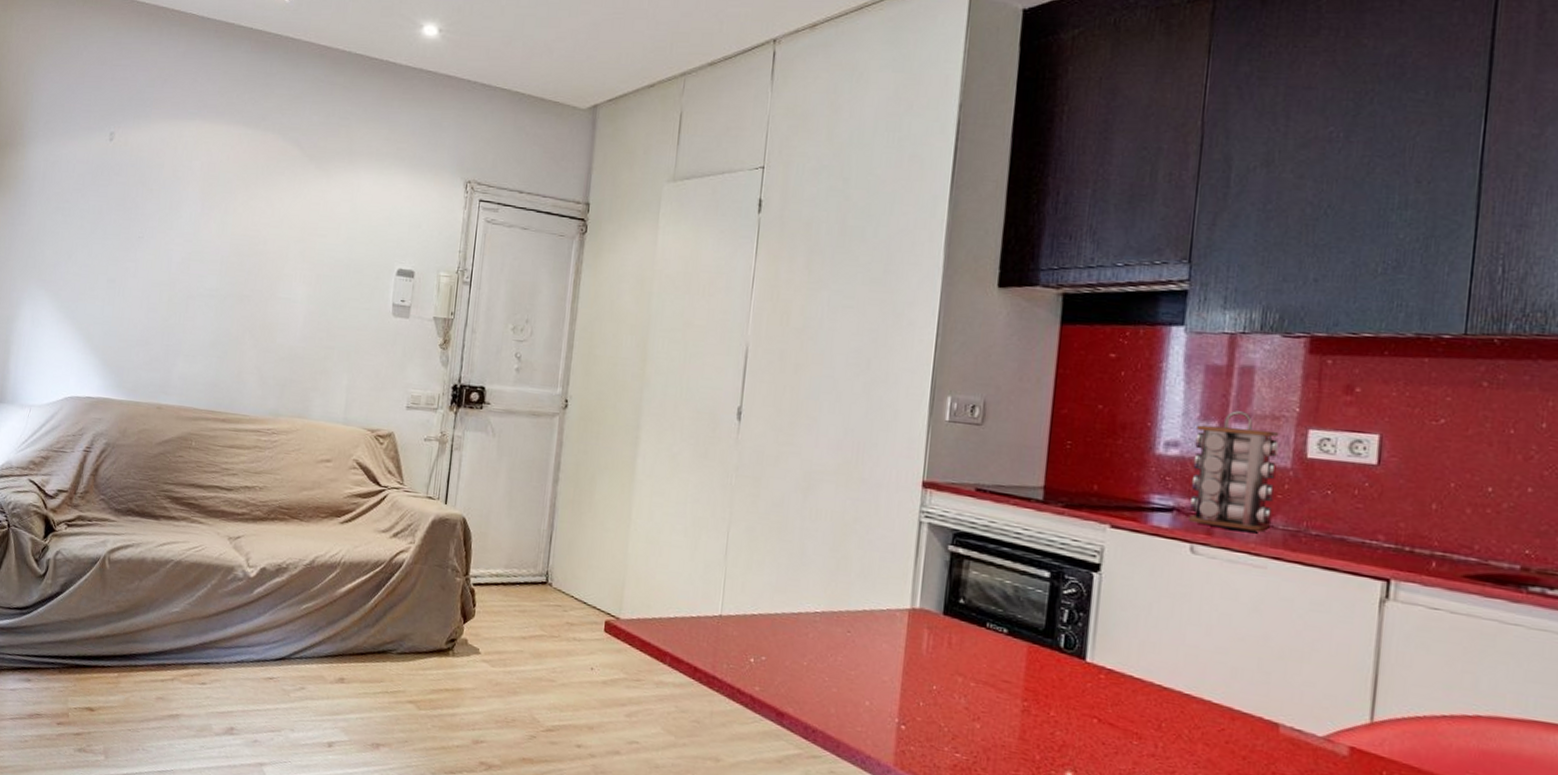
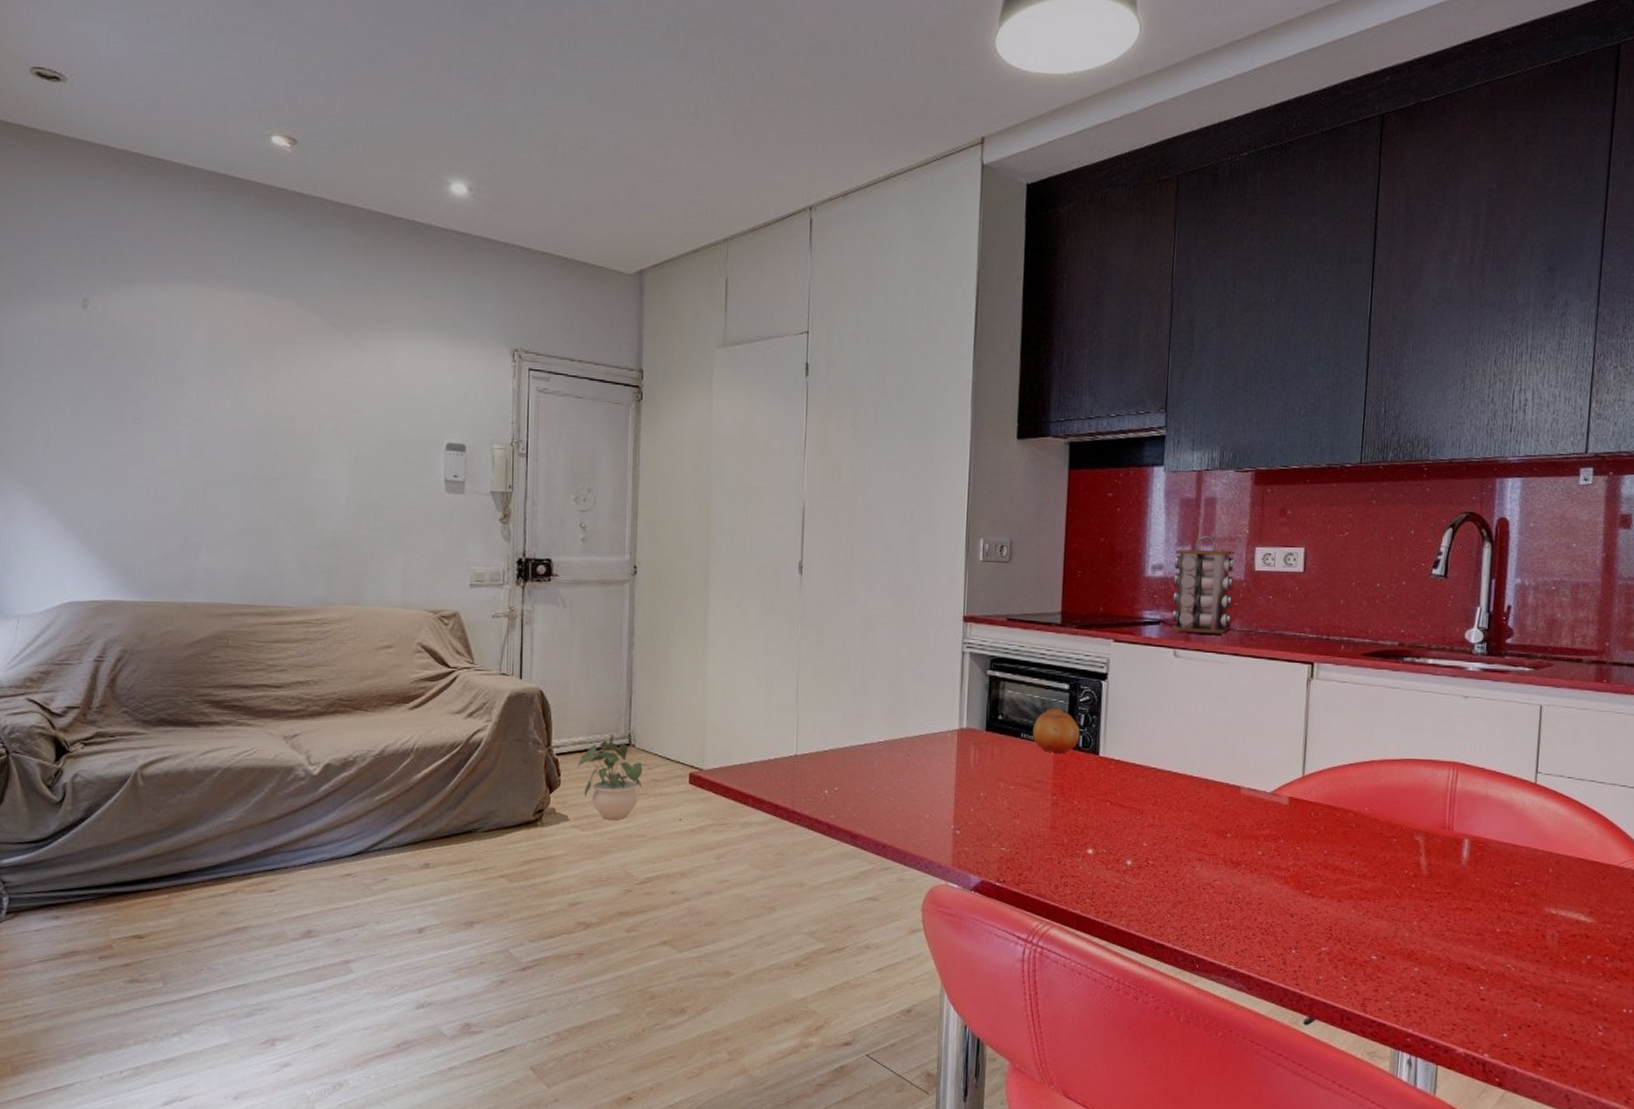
potted plant: none [493,570,558,661] -> present [577,734,643,820]
fruit: none [1000,596,1062,652] -> present [1032,707,1080,753]

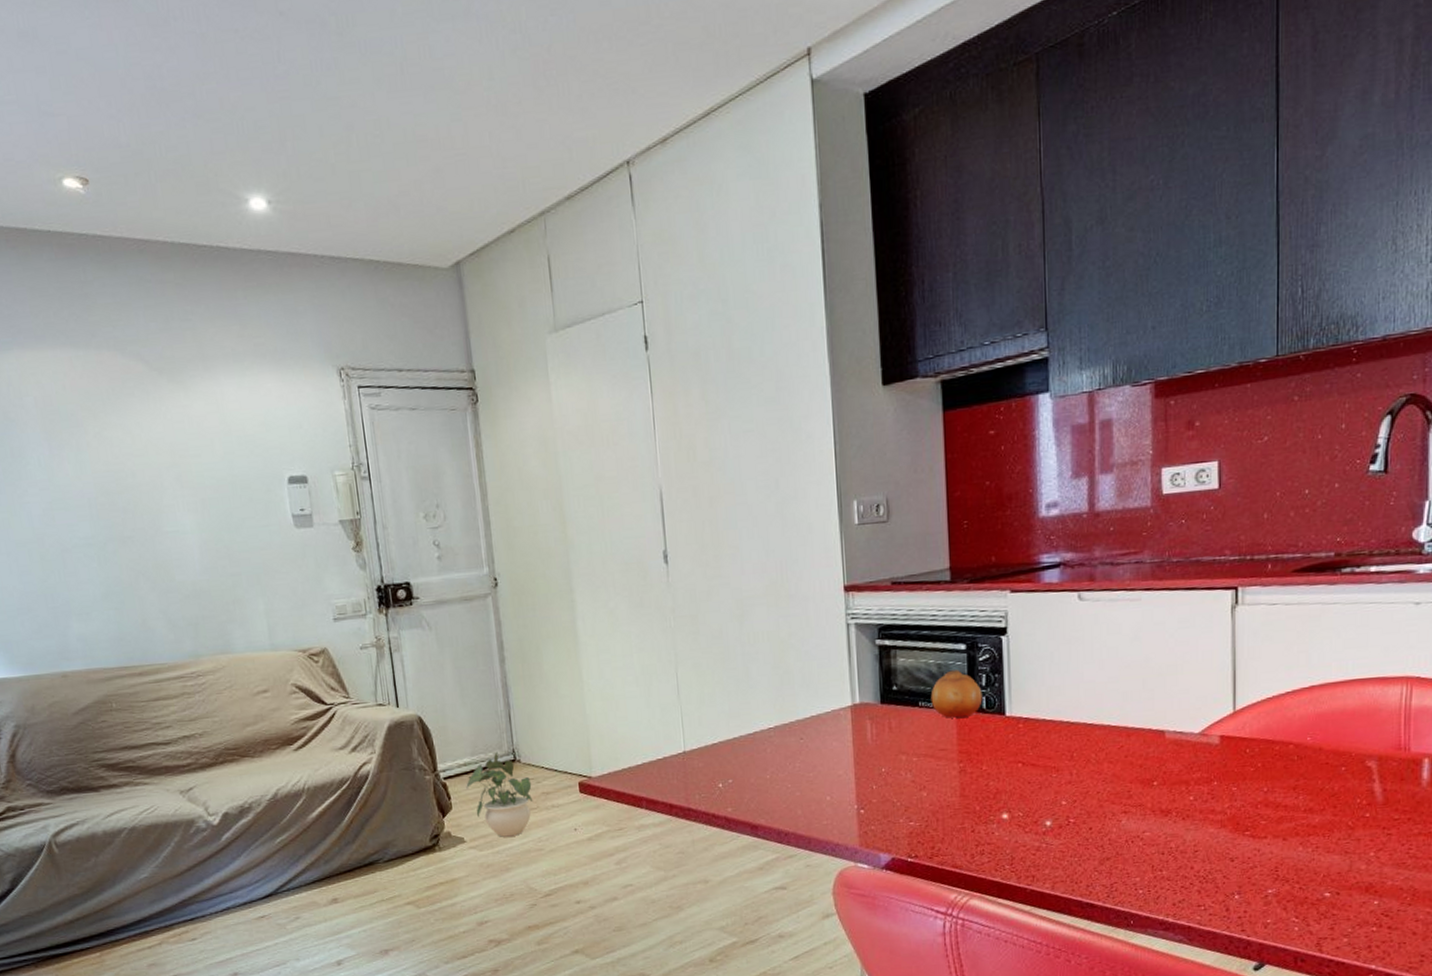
spice rack: present [1172,536,1235,636] -> none [1071,463,1141,574]

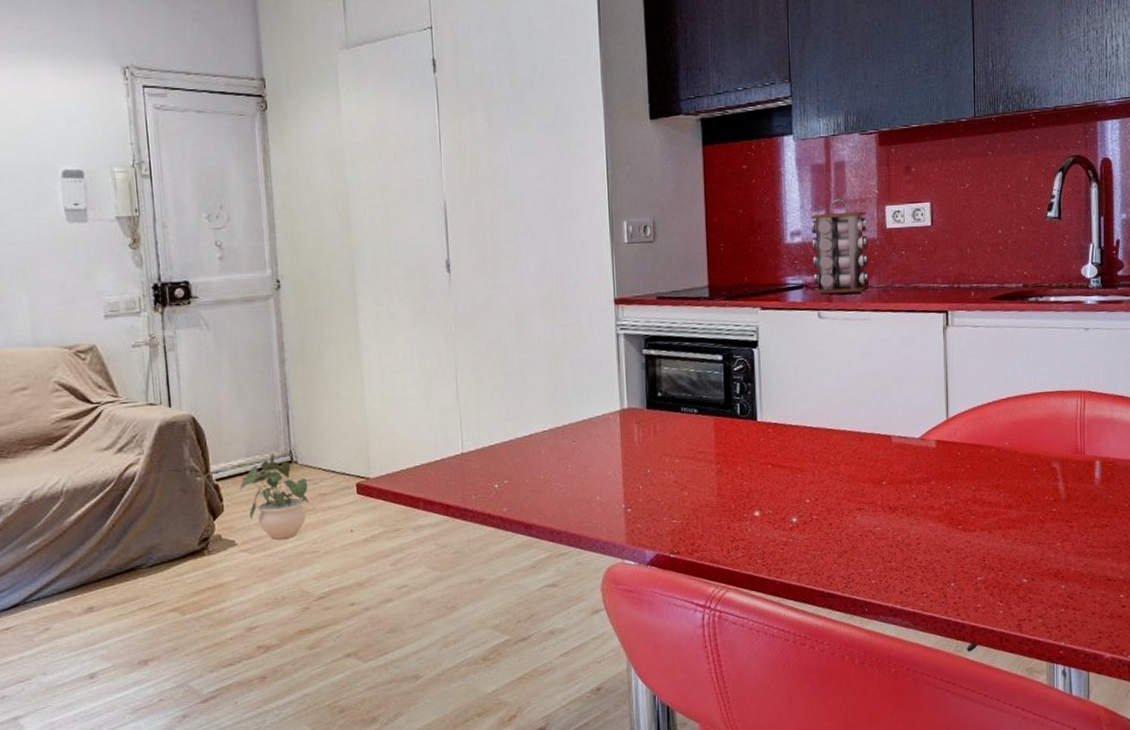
fruit: present [930,670,983,718] -> none [691,378,737,423]
spice rack: none [1071,463,1141,574] -> present [811,199,870,295]

